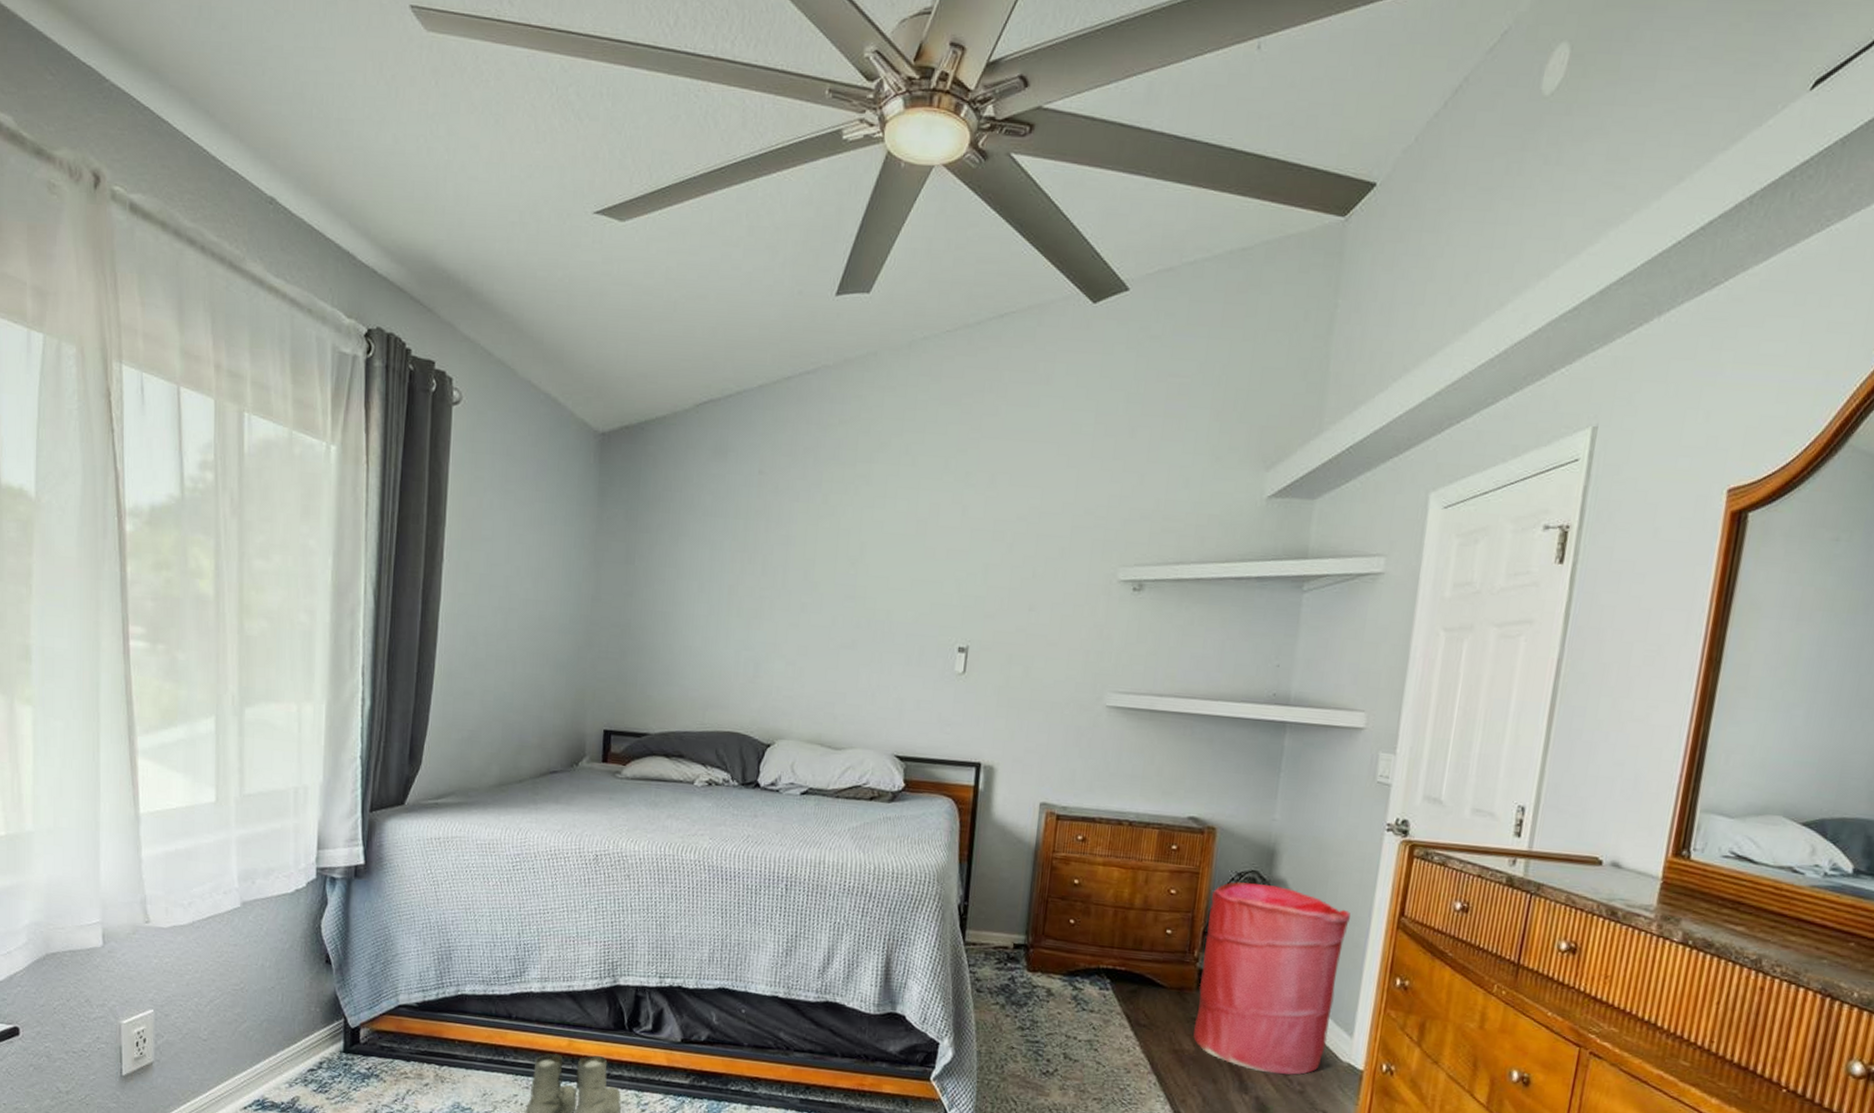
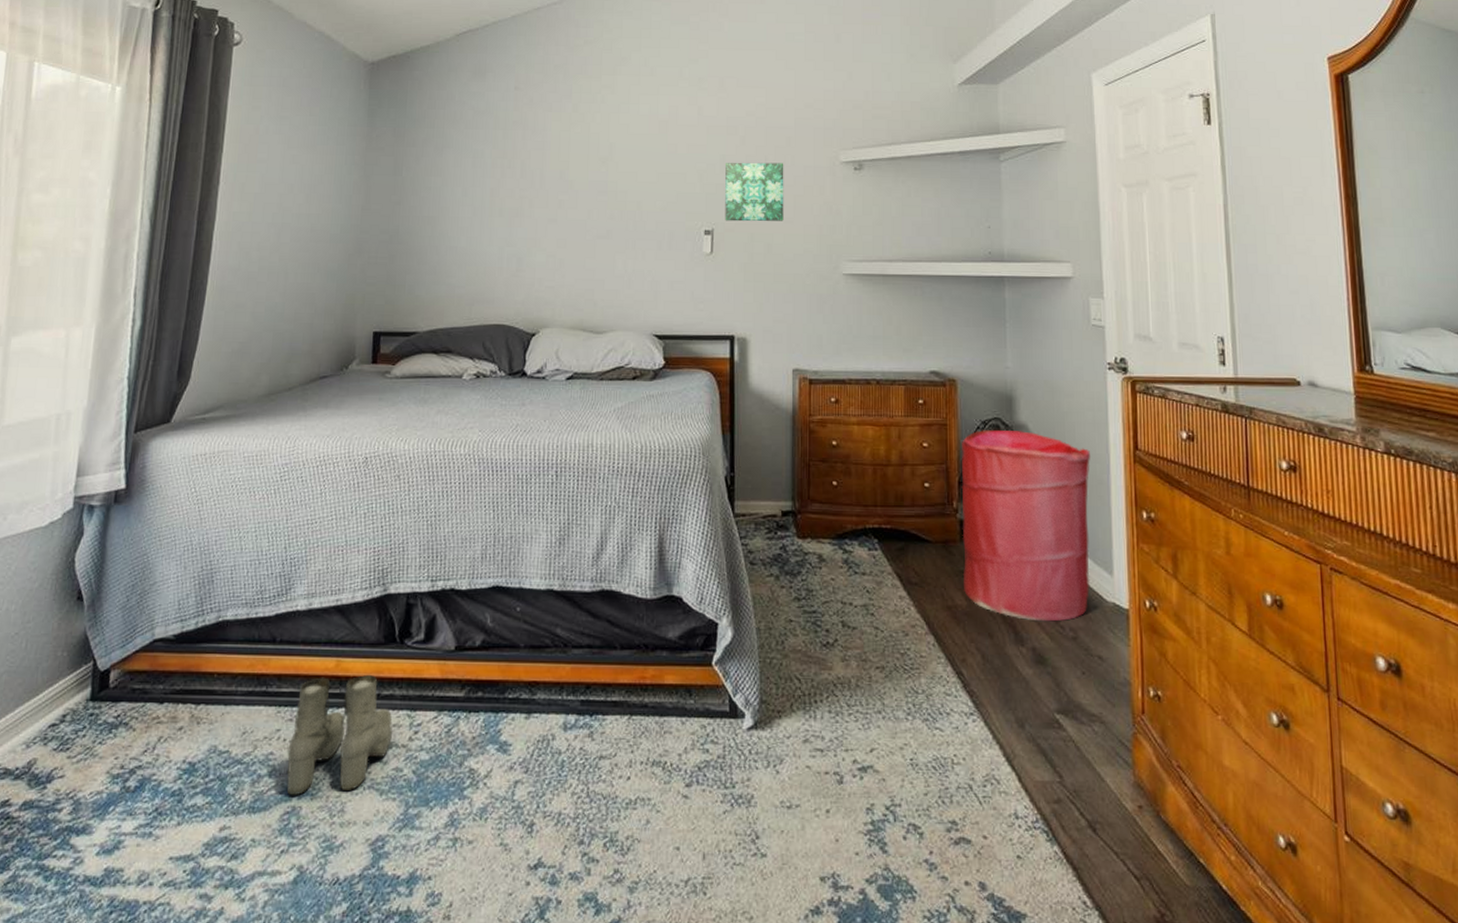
wall art: none [982,573,1054,643] -> present [725,162,784,222]

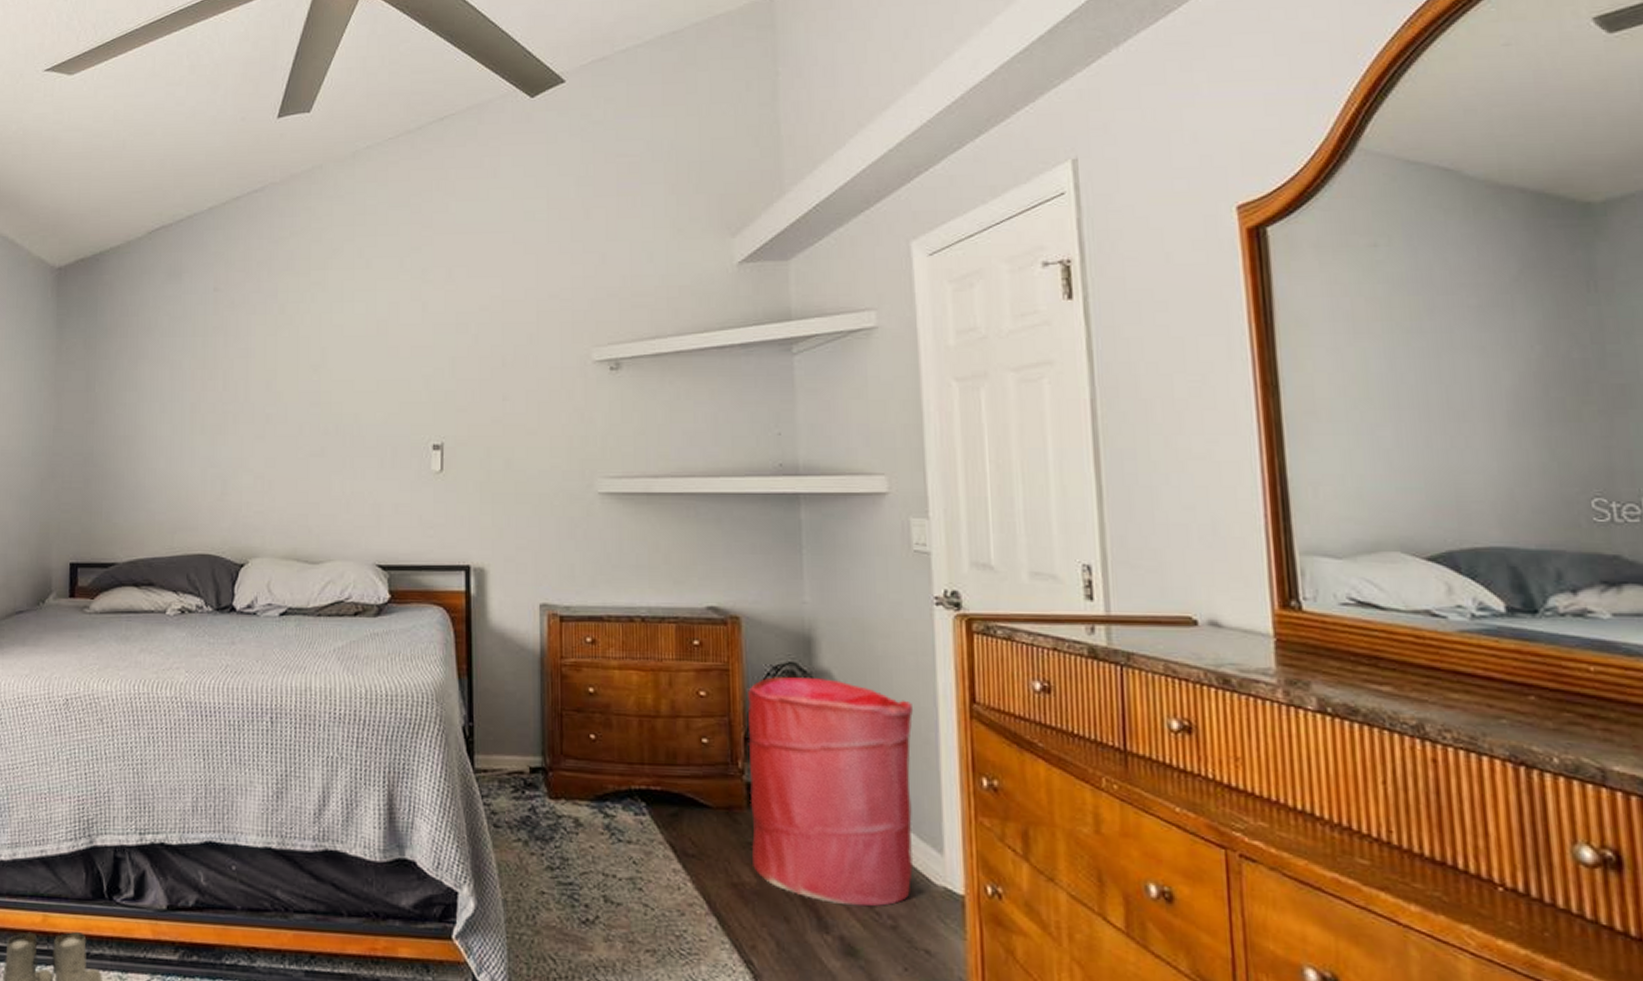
wall art: present [725,162,784,222] -> none [456,364,526,434]

